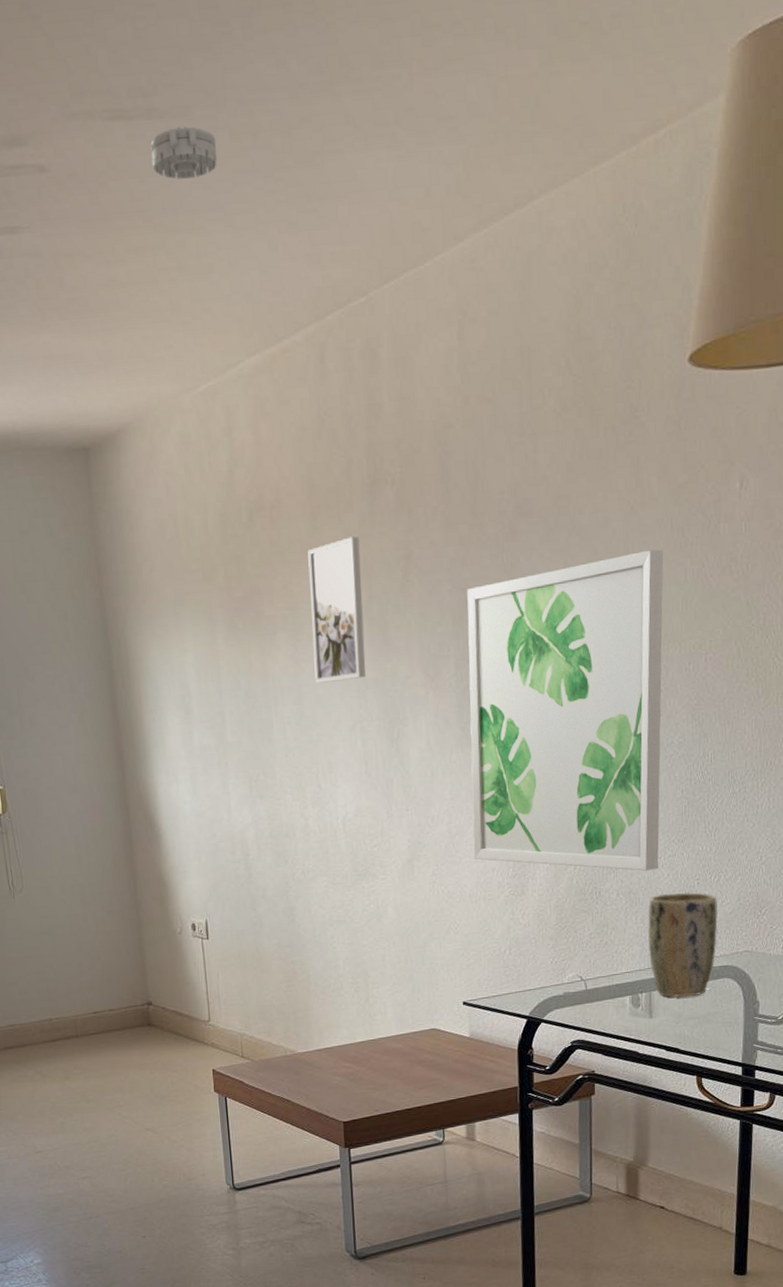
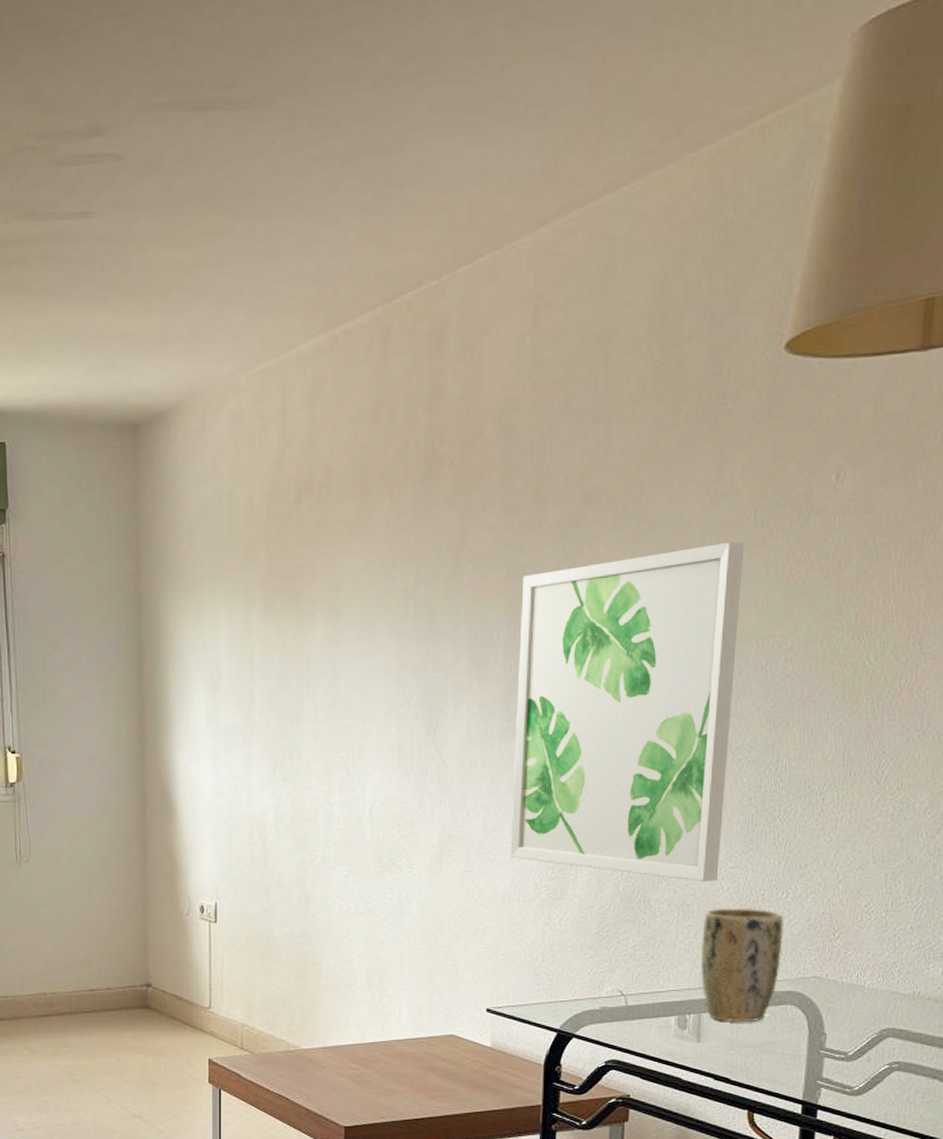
smoke detector: present [150,127,218,180] -> none [228,116,295,167]
wall art: present [307,536,366,683] -> none [352,519,411,666]

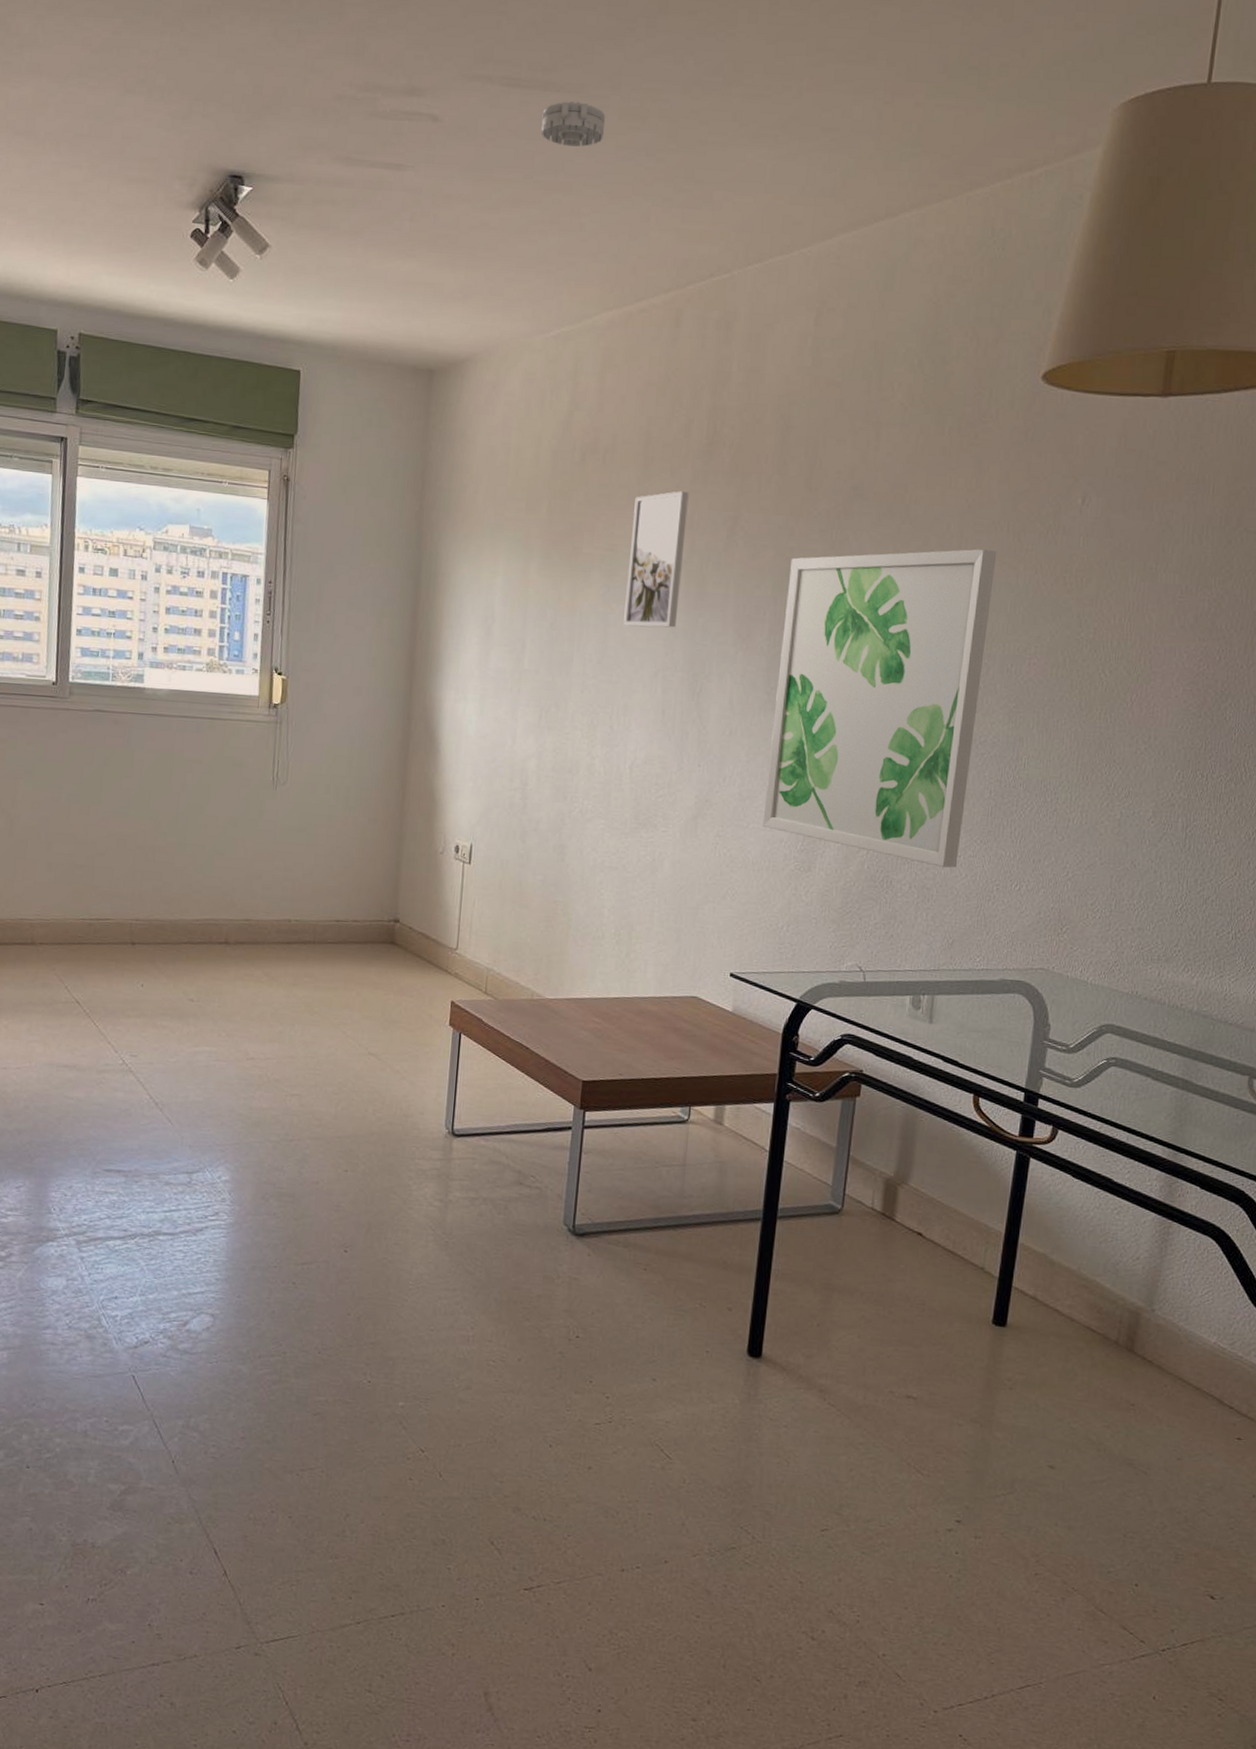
smoke detector: none [228,116,295,167] -> present [541,101,606,147]
wall art: none [352,519,411,666] -> present [623,491,689,628]
plant pot: present [700,907,784,1021] -> none [936,894,1016,1008]

